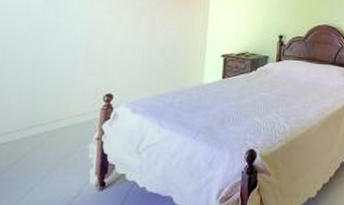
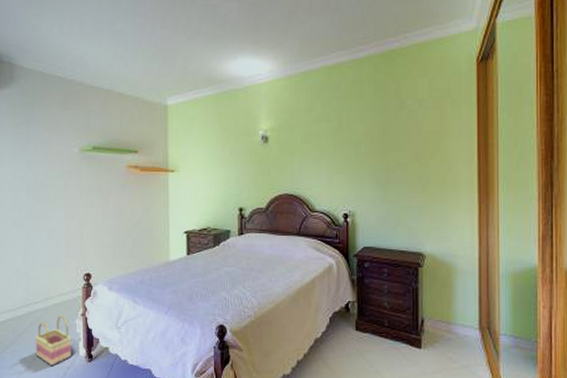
basket: none [34,139,83,197] -> present [35,315,73,367]

